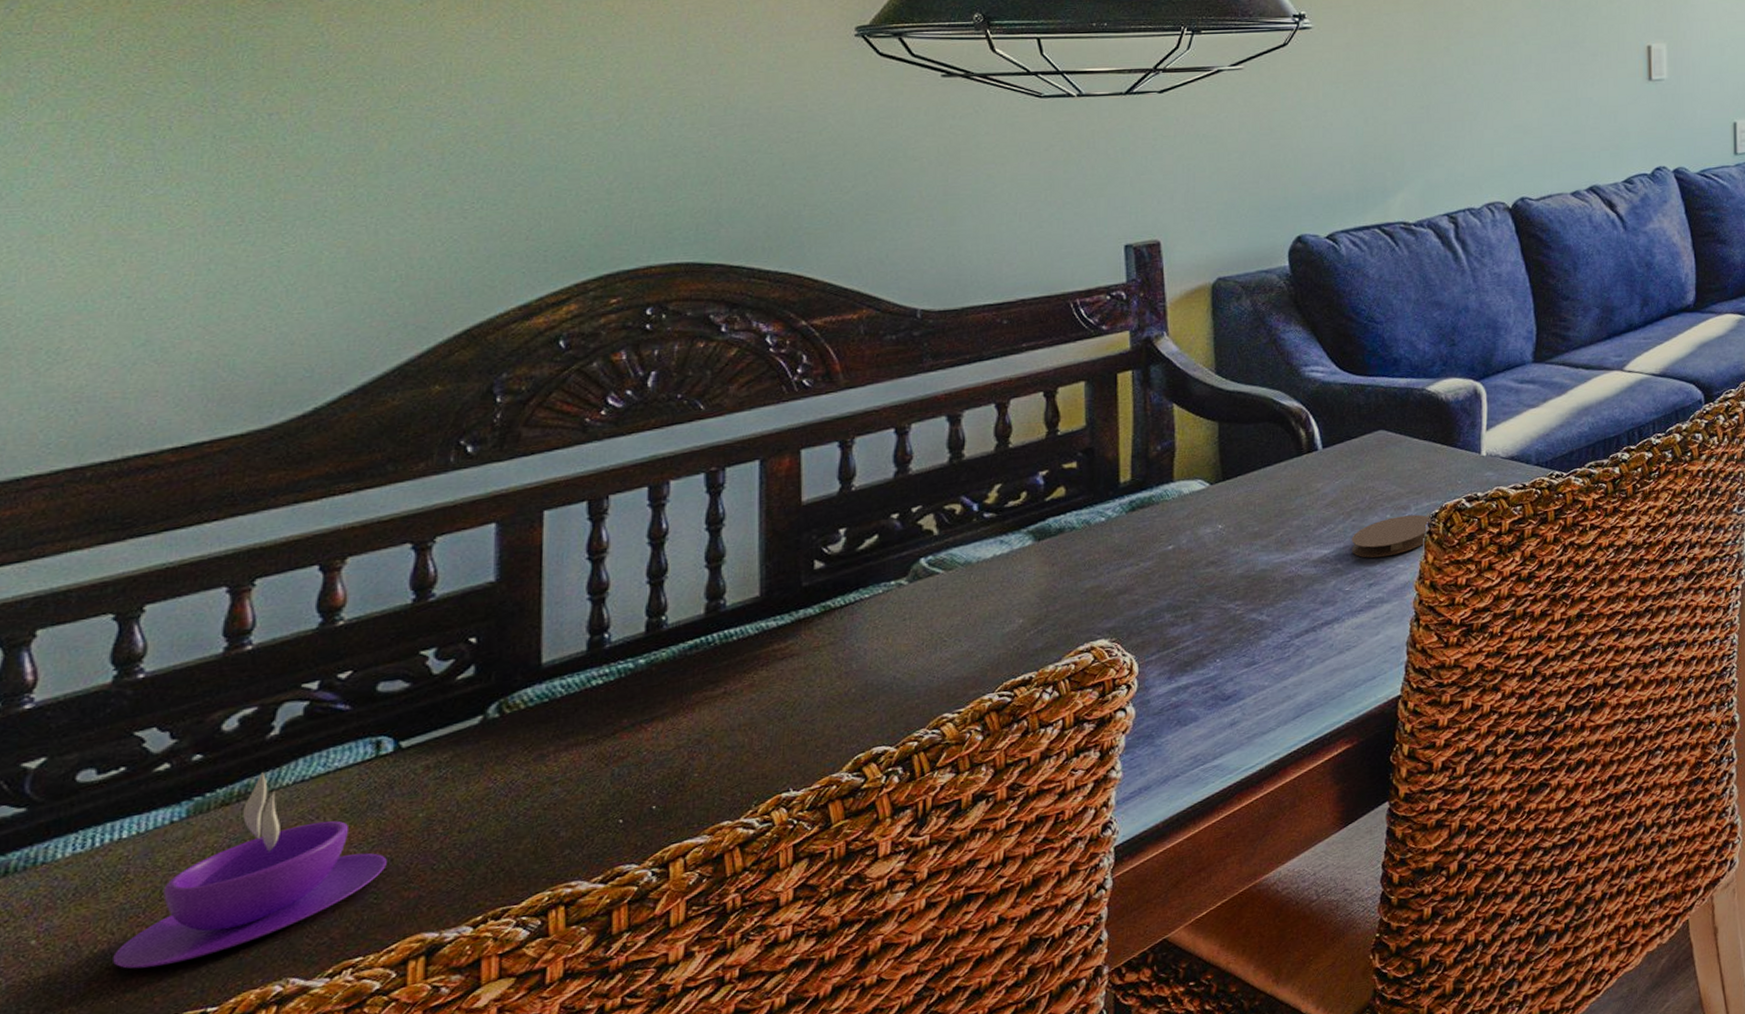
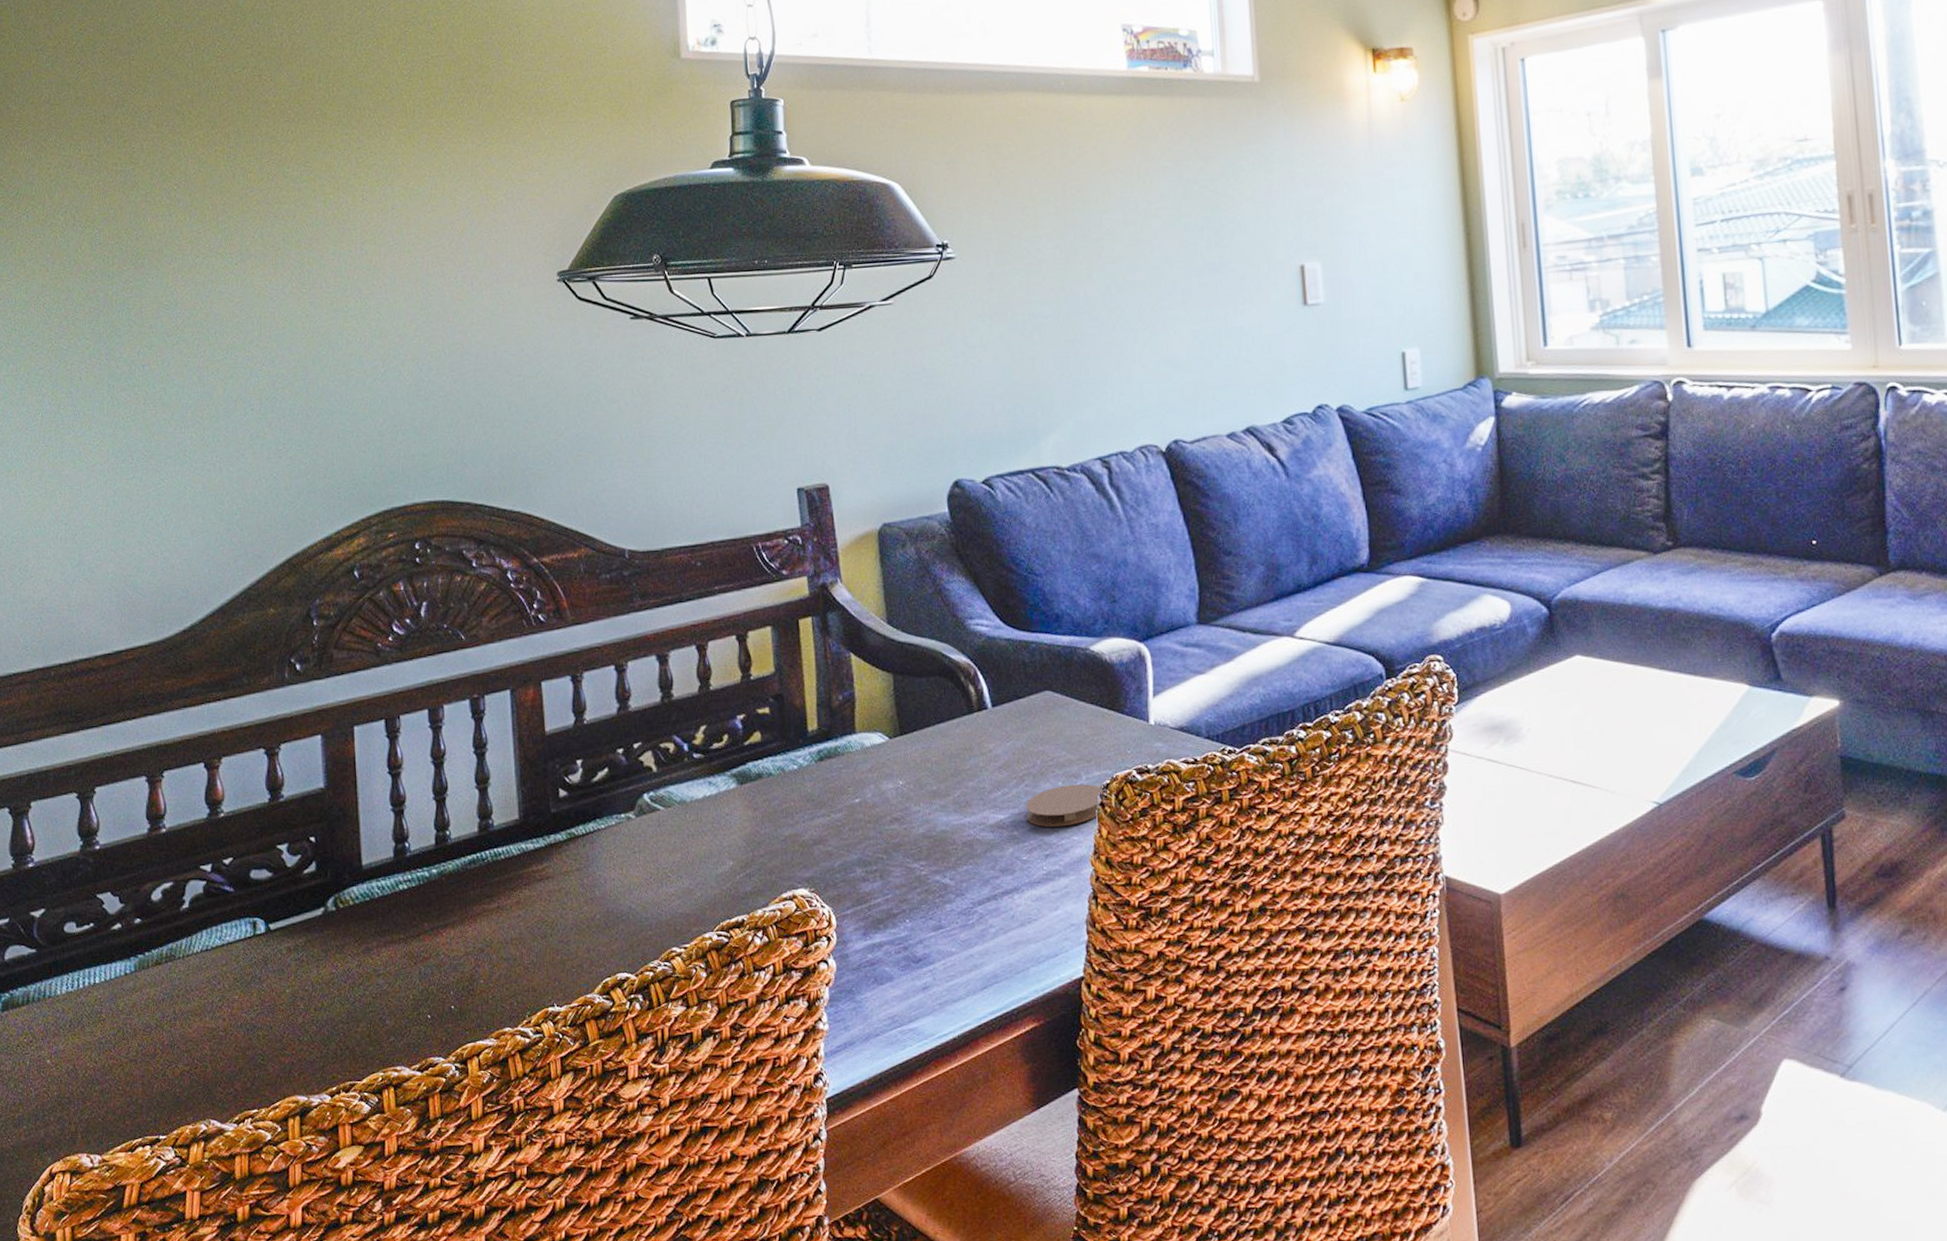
coffee cup: present [113,772,387,969] -> none [98,939,268,1095]

